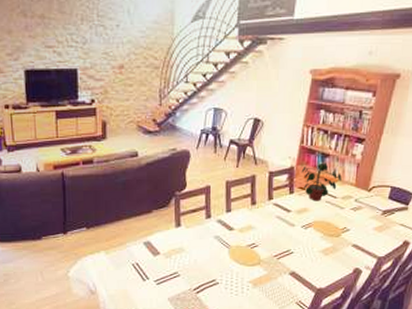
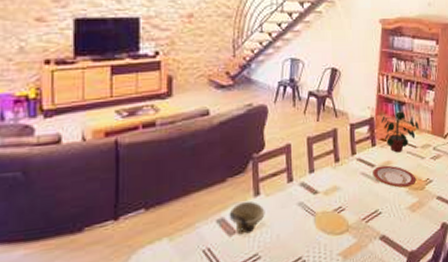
bowl: none [154,230,185,256] -> present [229,201,265,235]
plate: none [288,212,333,233] -> present [373,165,417,188]

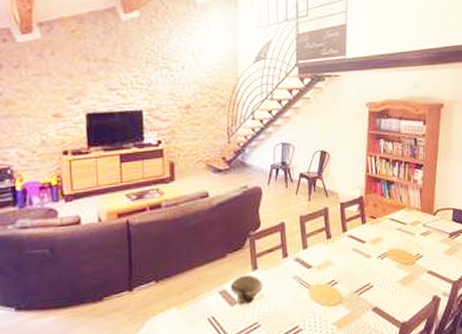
plate: present [373,165,417,188] -> none [363,241,407,263]
potted plant: present [381,111,419,153] -> none [370,190,408,230]

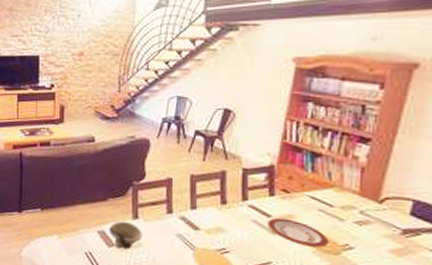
plate: none [363,241,407,263] -> present [268,217,329,248]

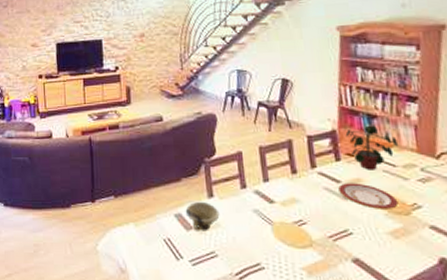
potted plant: none [284,163,340,209] -> present [345,125,398,170]

